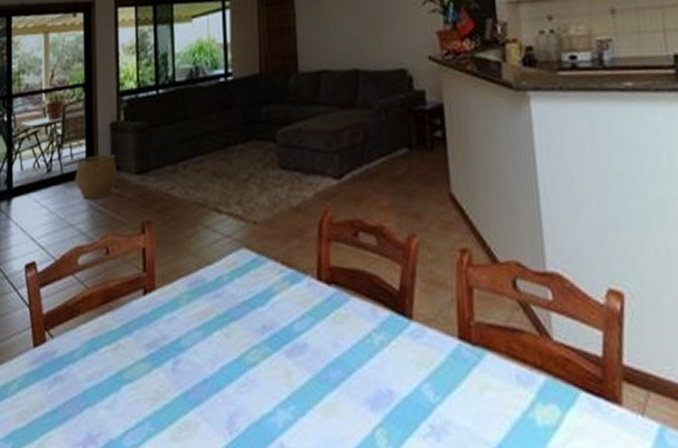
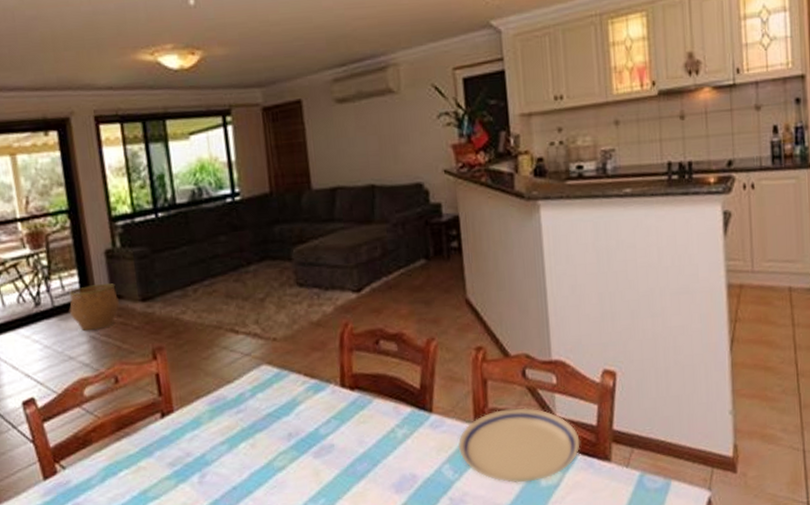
plate: none [440,325,584,418] -> present [458,407,581,483]

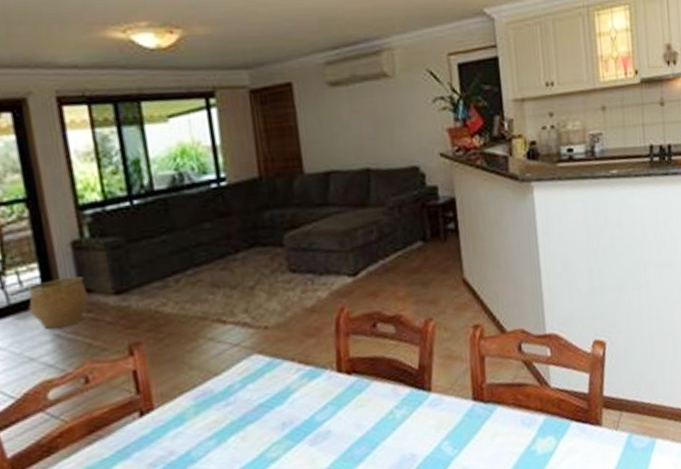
plate: present [458,407,581,483] -> none [457,380,574,454]

